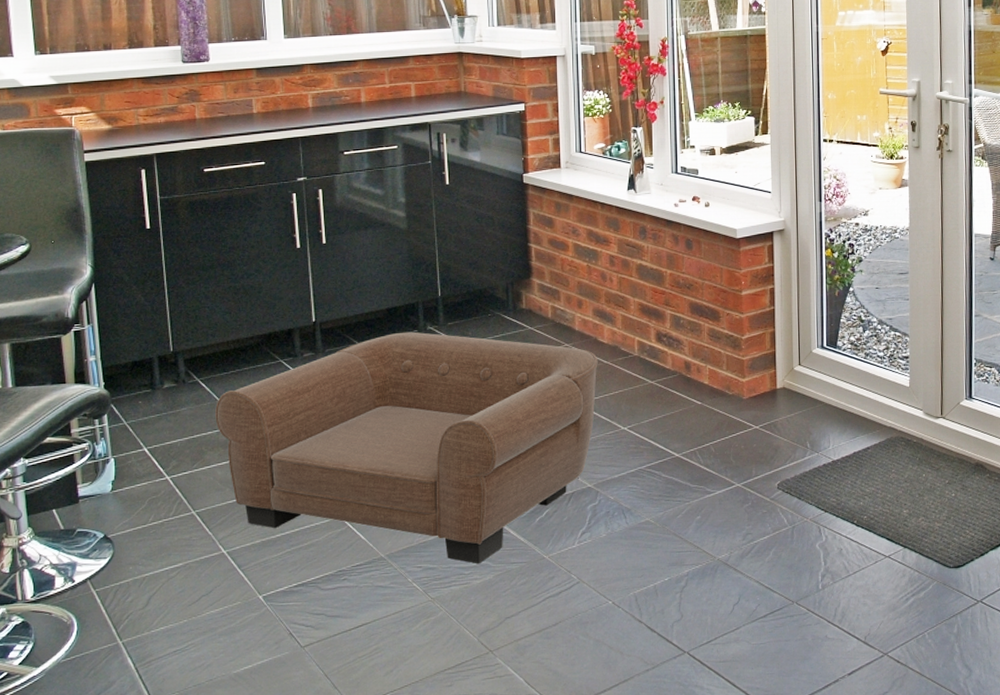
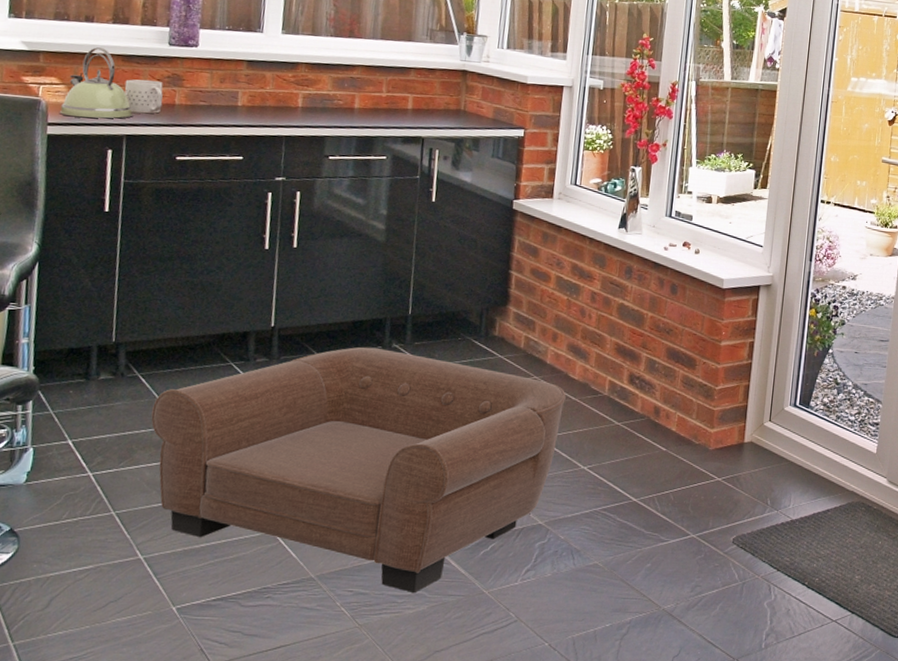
kettle: none [92,73,160,143] -> present [59,47,134,120]
mug: none [148,98,185,132] -> present [124,79,163,114]

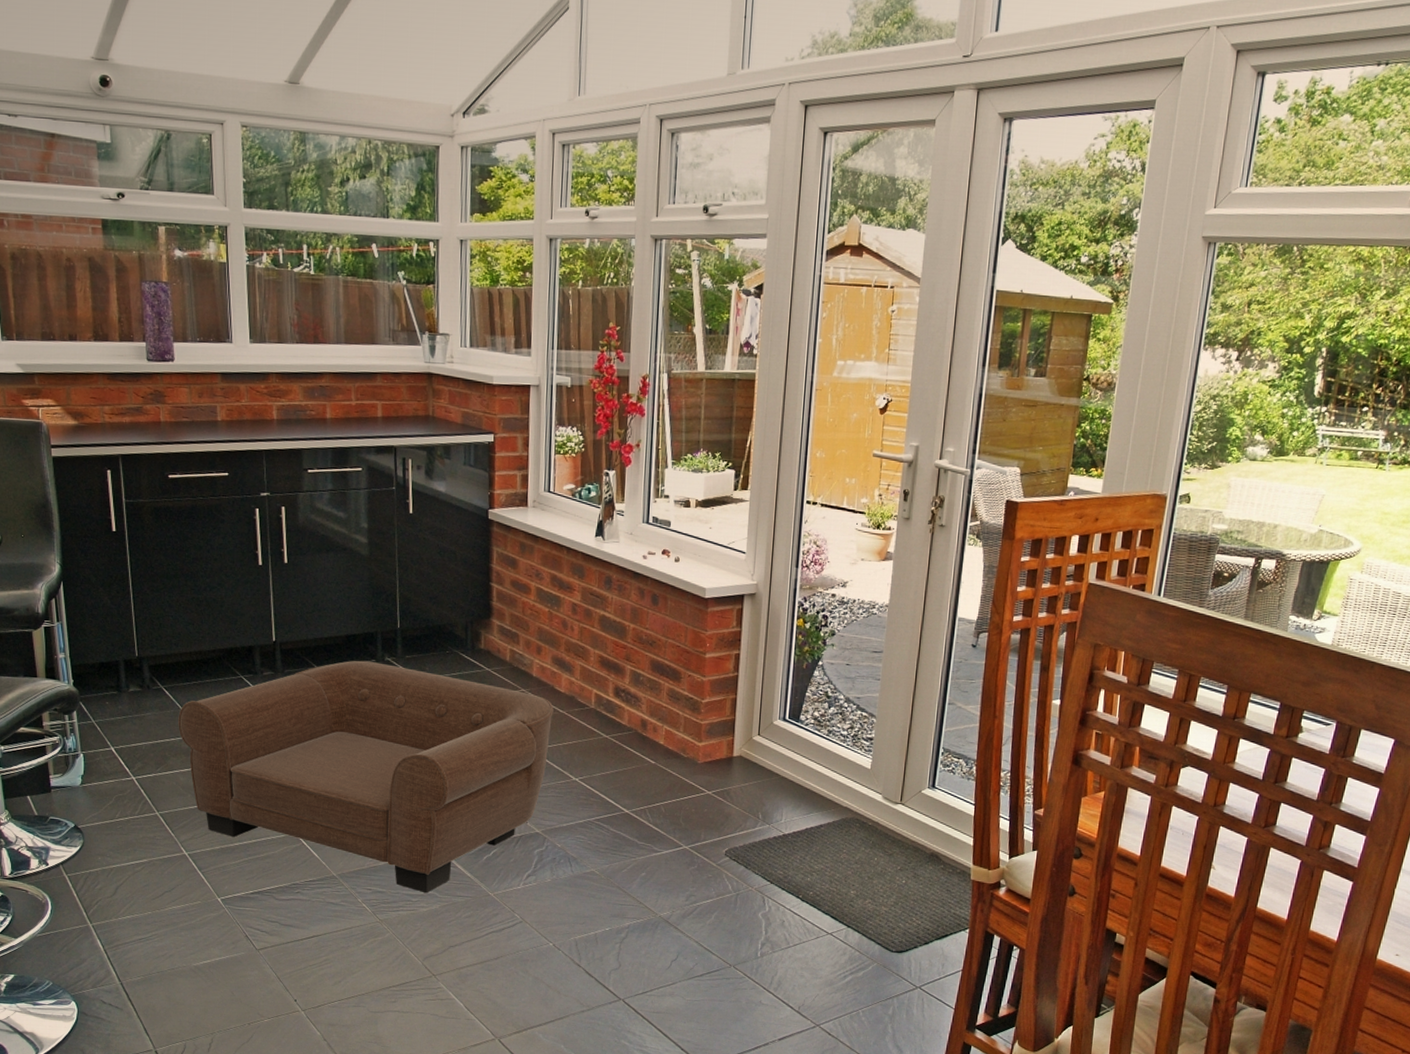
kettle: present [59,47,134,120] -> none [59,366,125,440]
mug: present [124,79,163,114] -> none [113,397,149,433]

